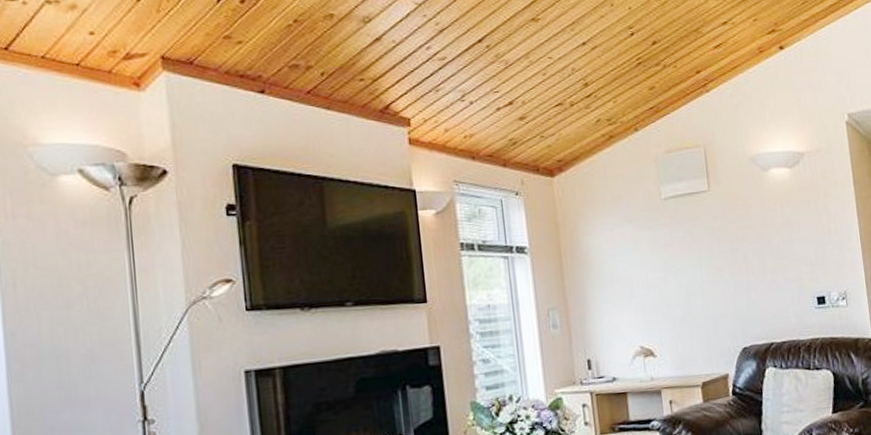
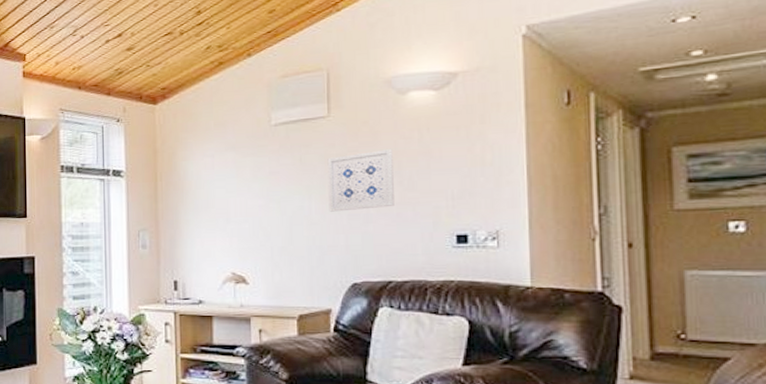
wall art: none [712,221,769,281] -> present [327,149,394,212]

